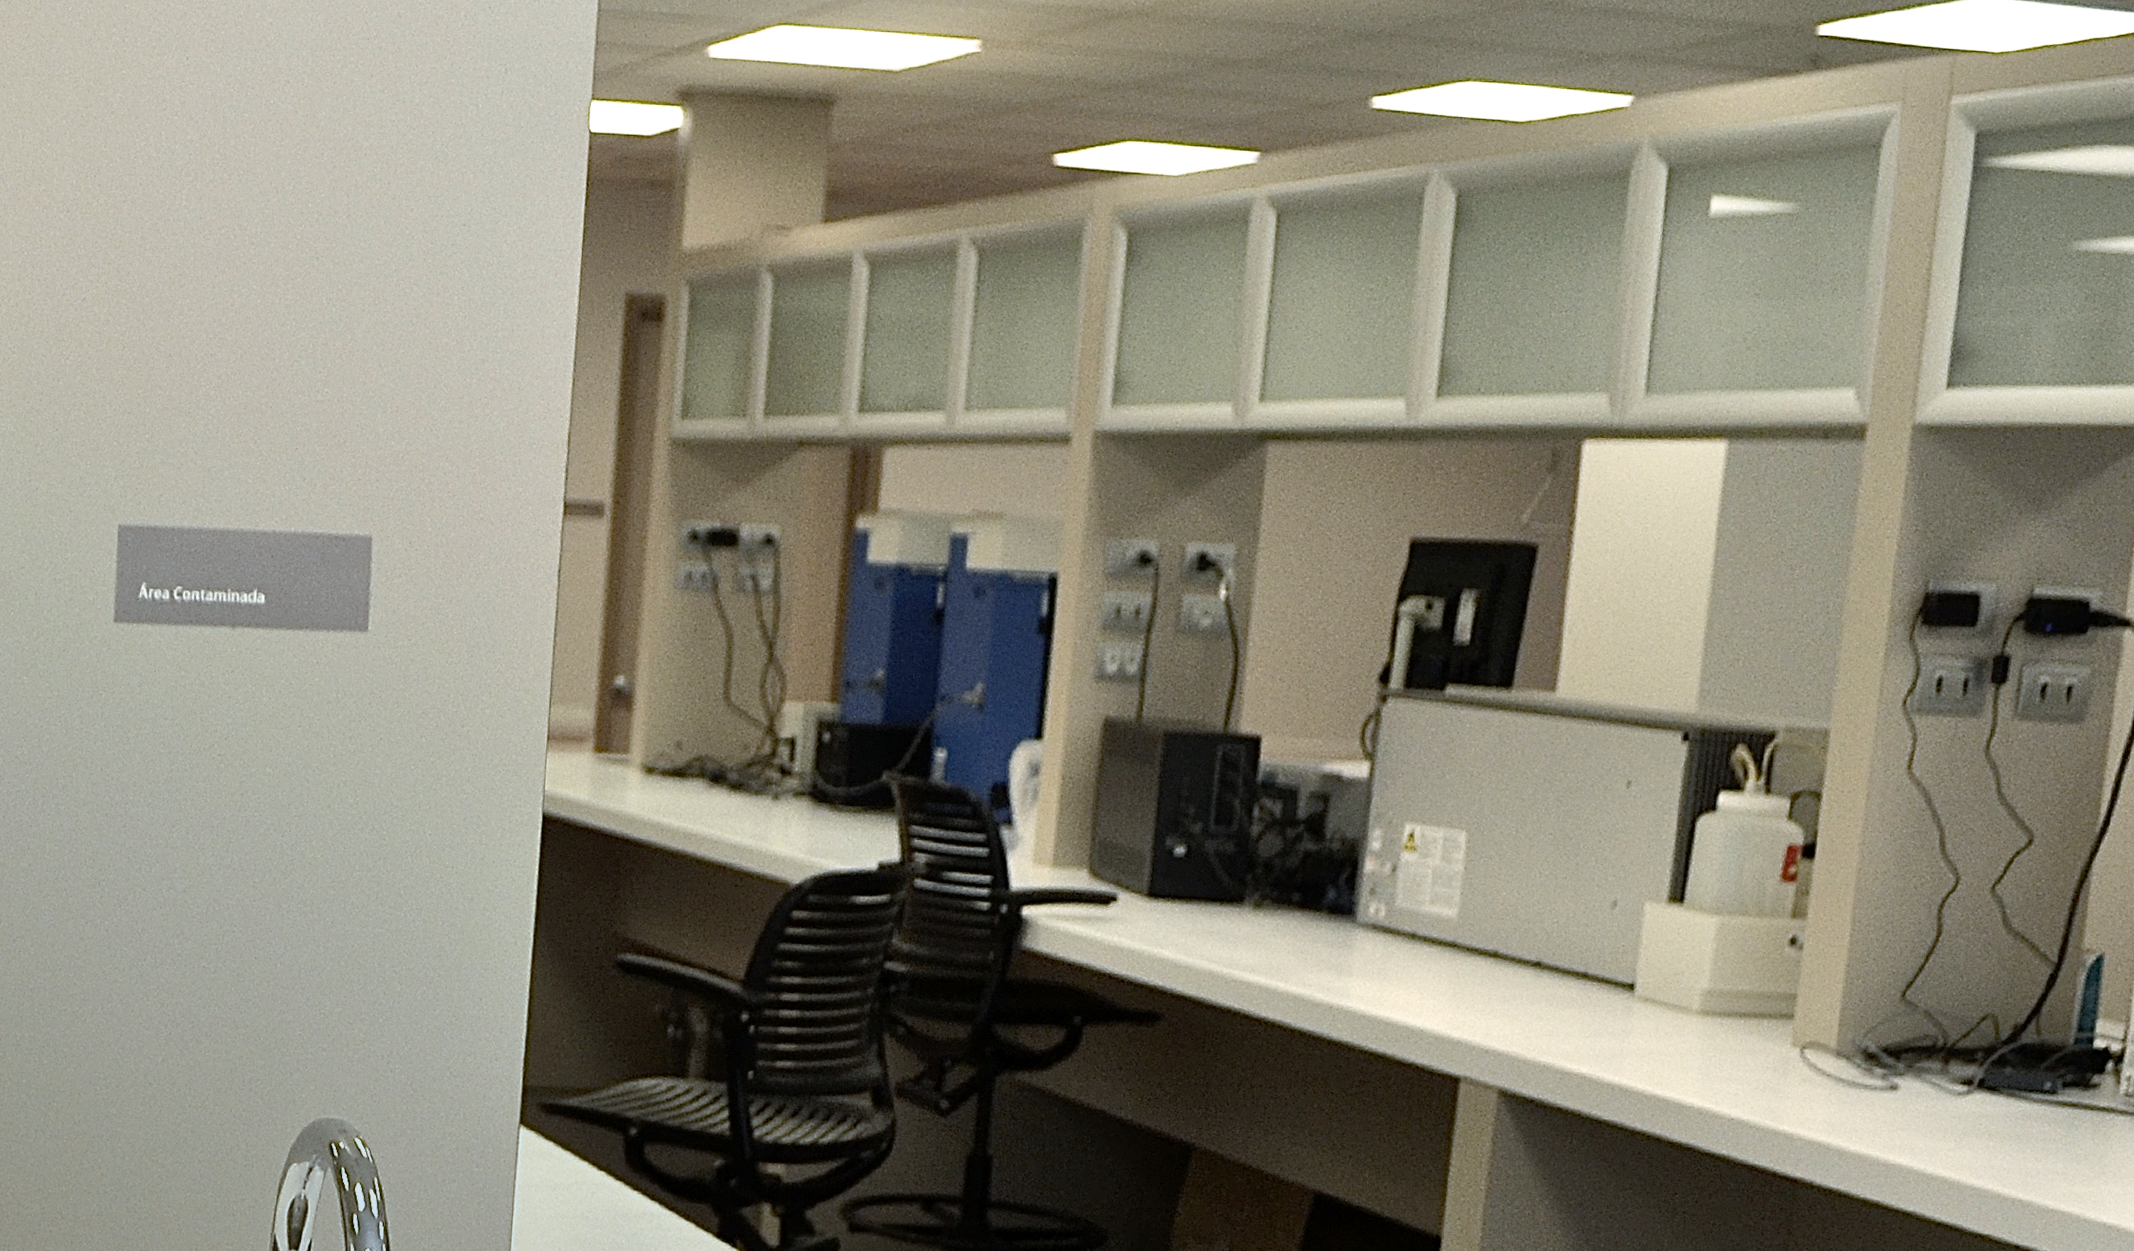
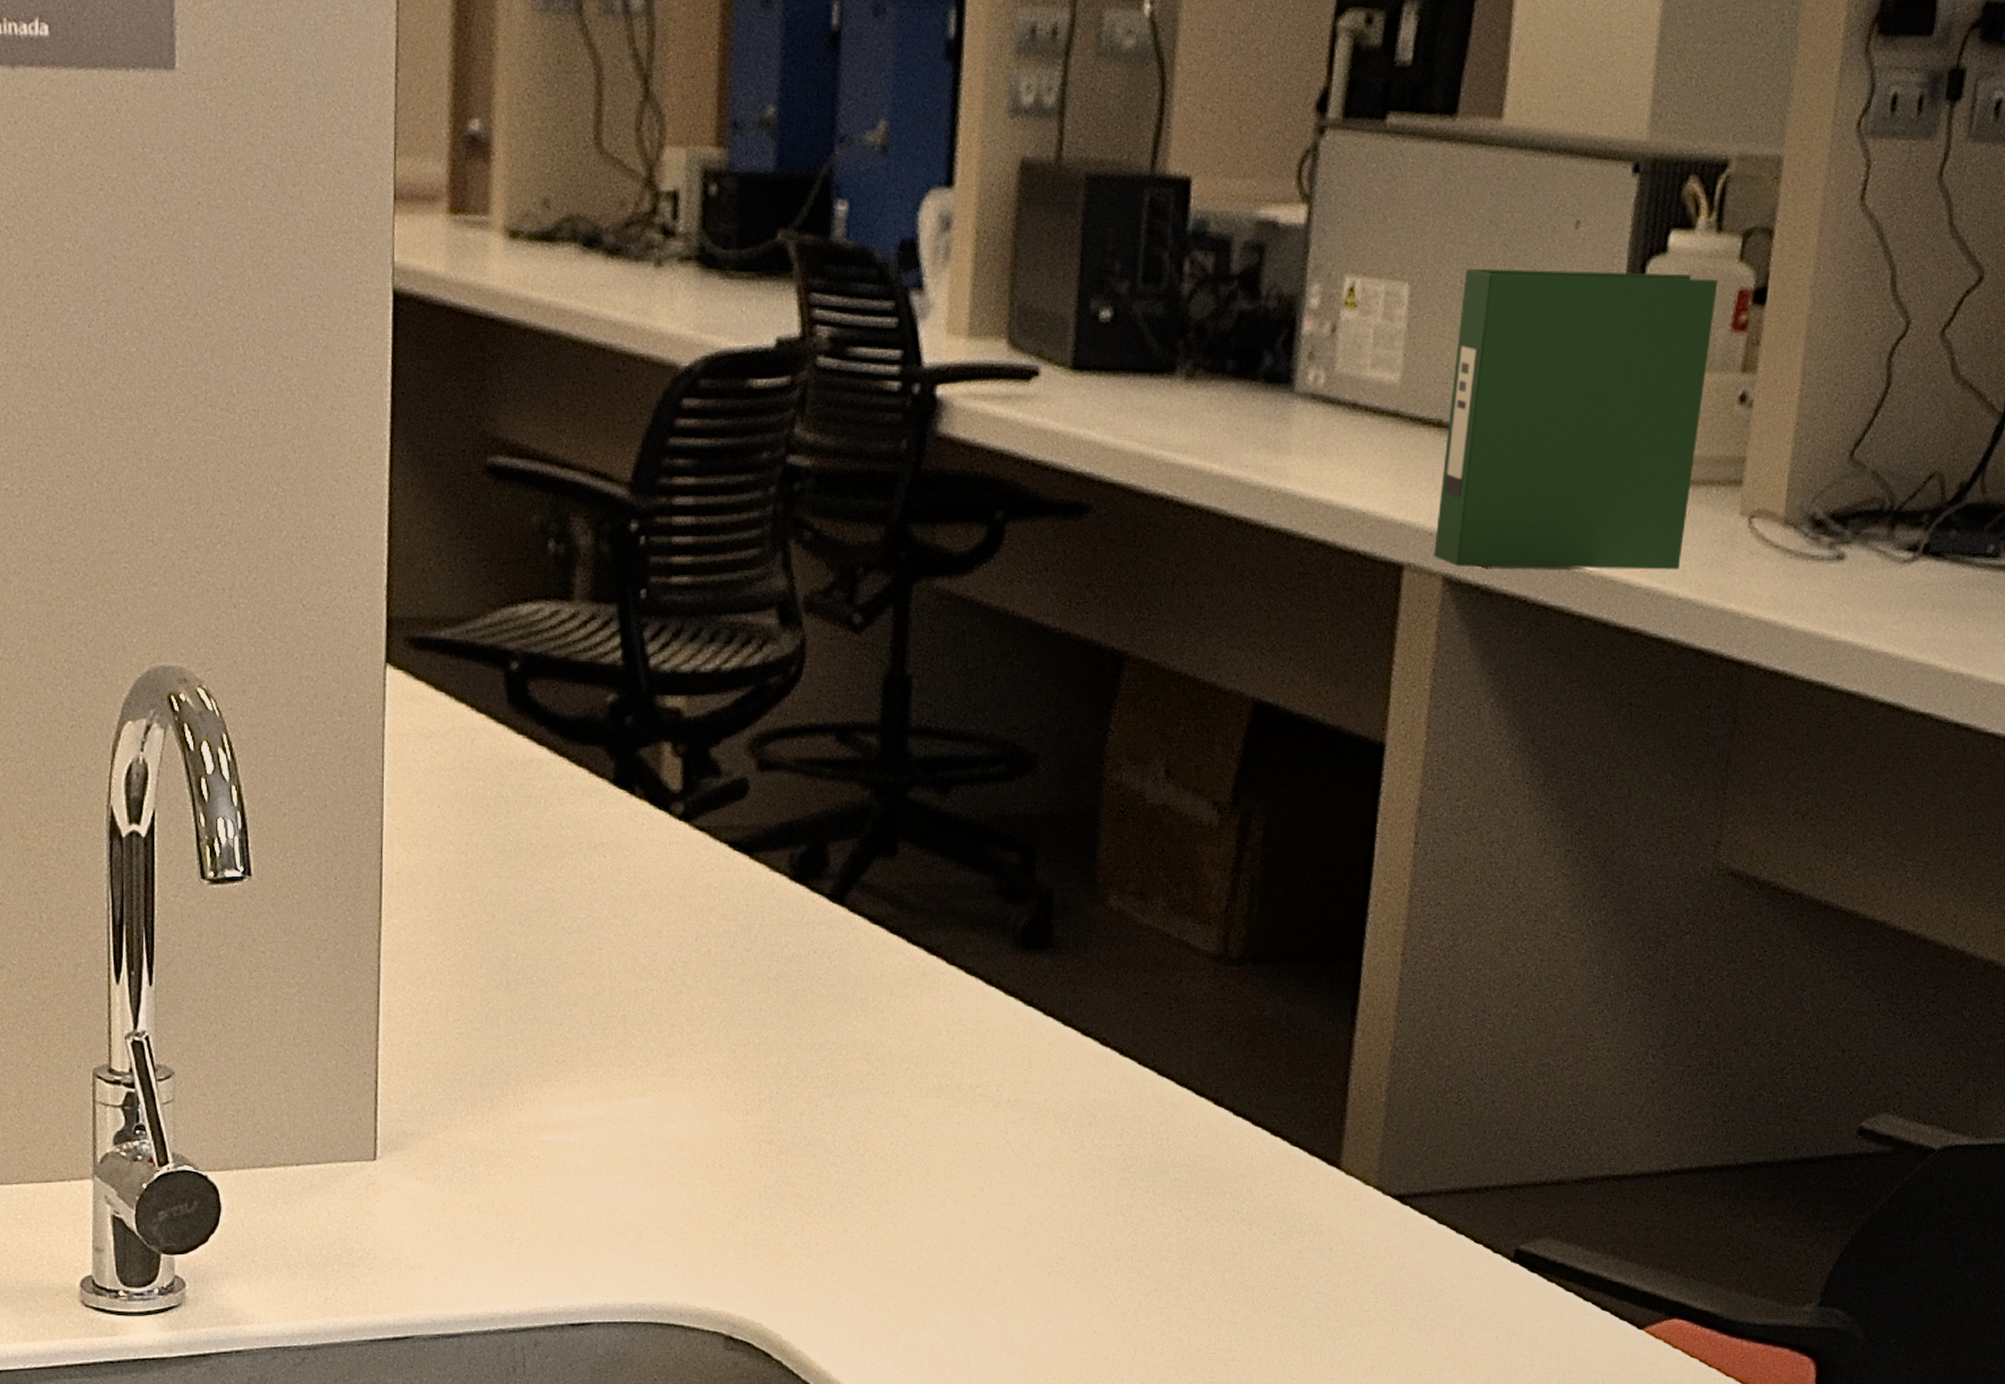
binder: none [1490,819,1767,1093] -> present [1434,268,1718,570]

